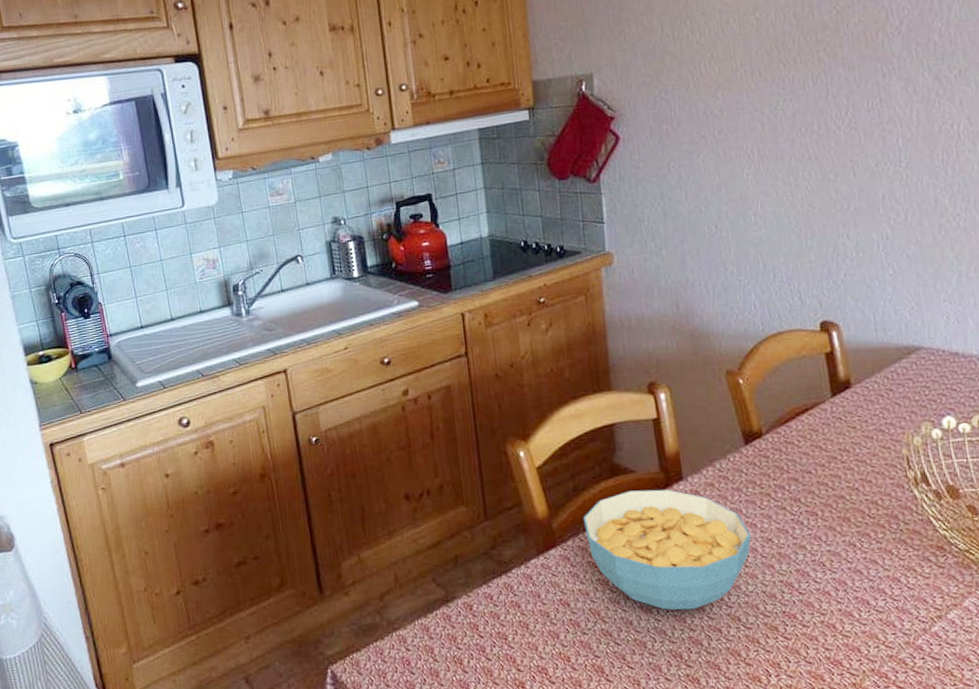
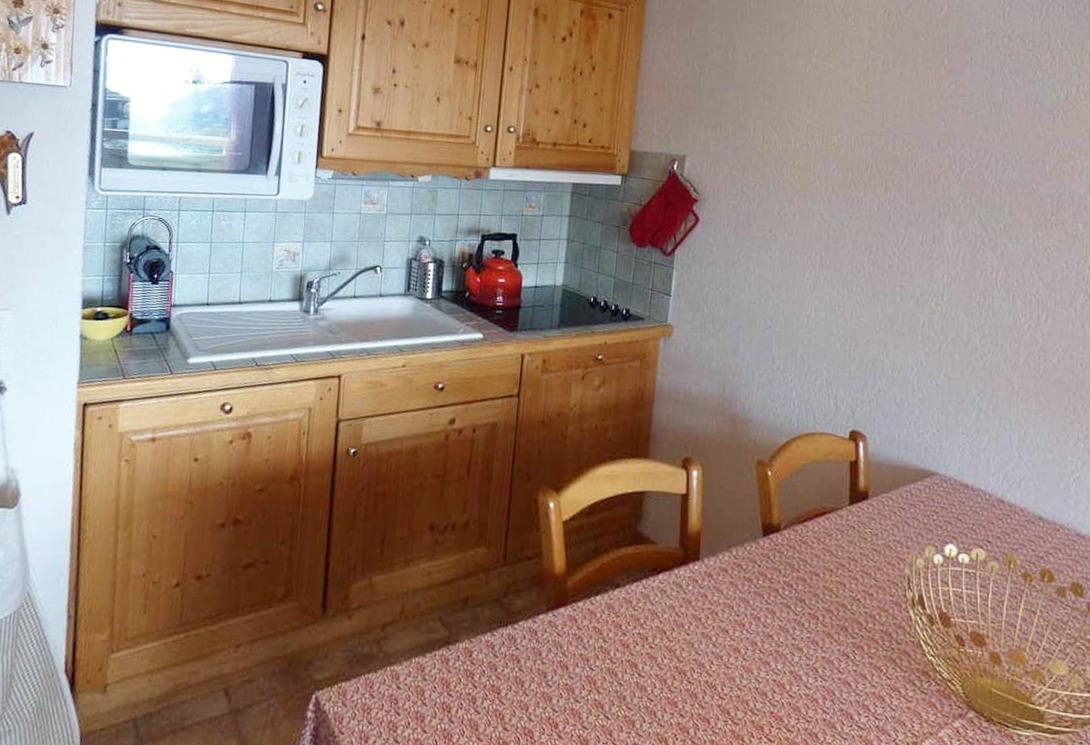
cereal bowl: present [583,489,751,611] -> none [597,561,754,695]

